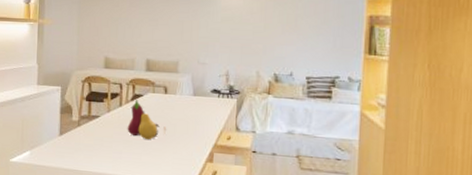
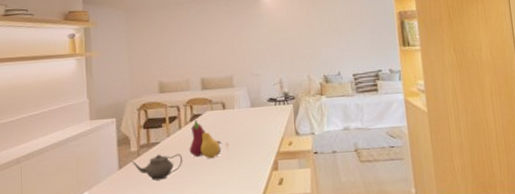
teapot: none [72,127,121,152] -> present [131,154,183,181]

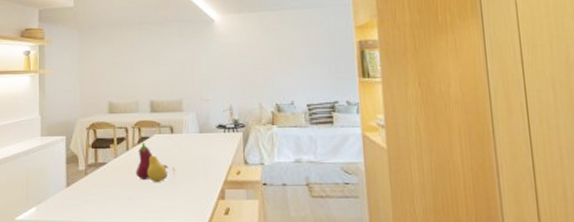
teapot: present [131,154,183,181] -> none [79,174,129,201]

